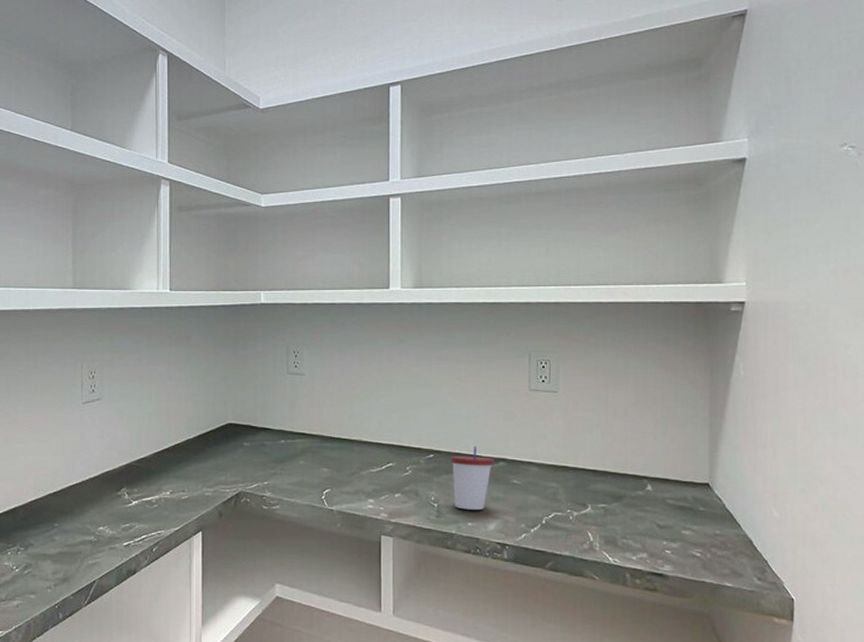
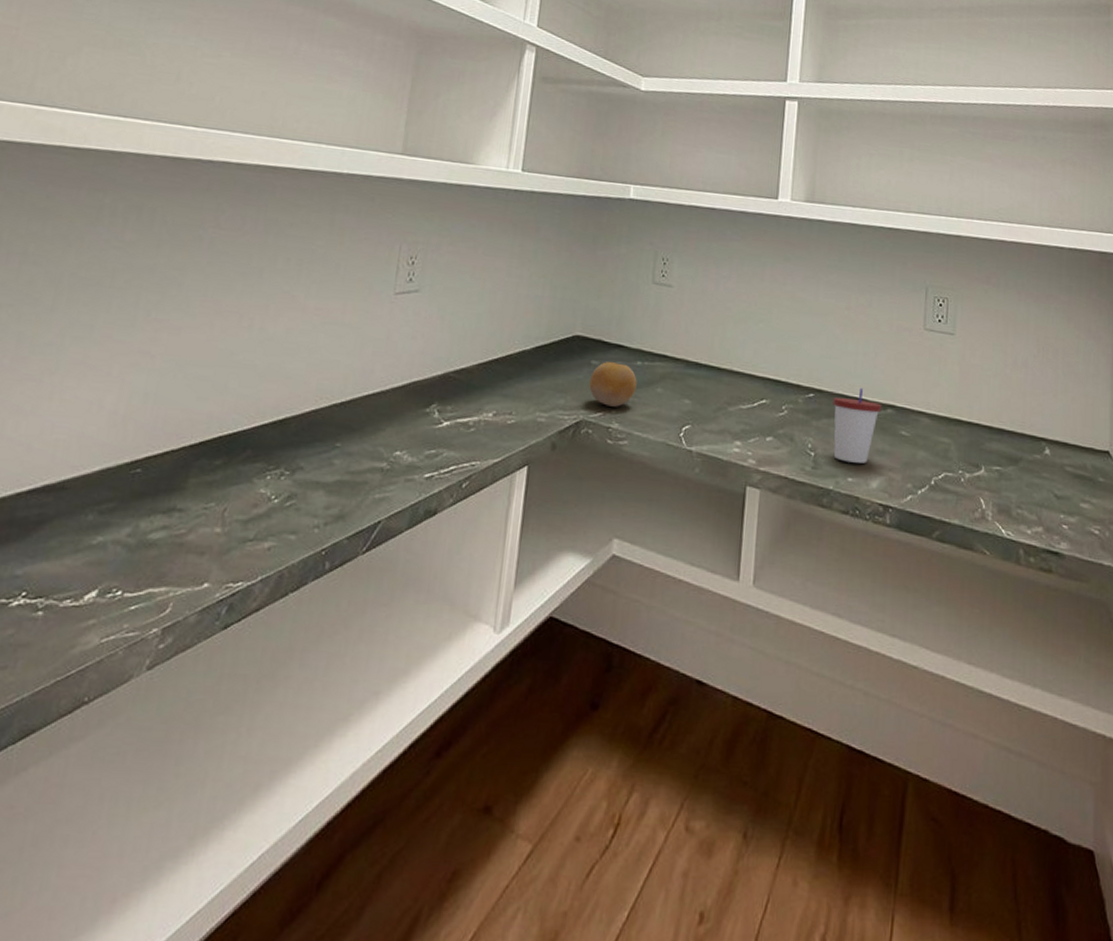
fruit: none [244,442,282,479] -> present [589,361,637,407]

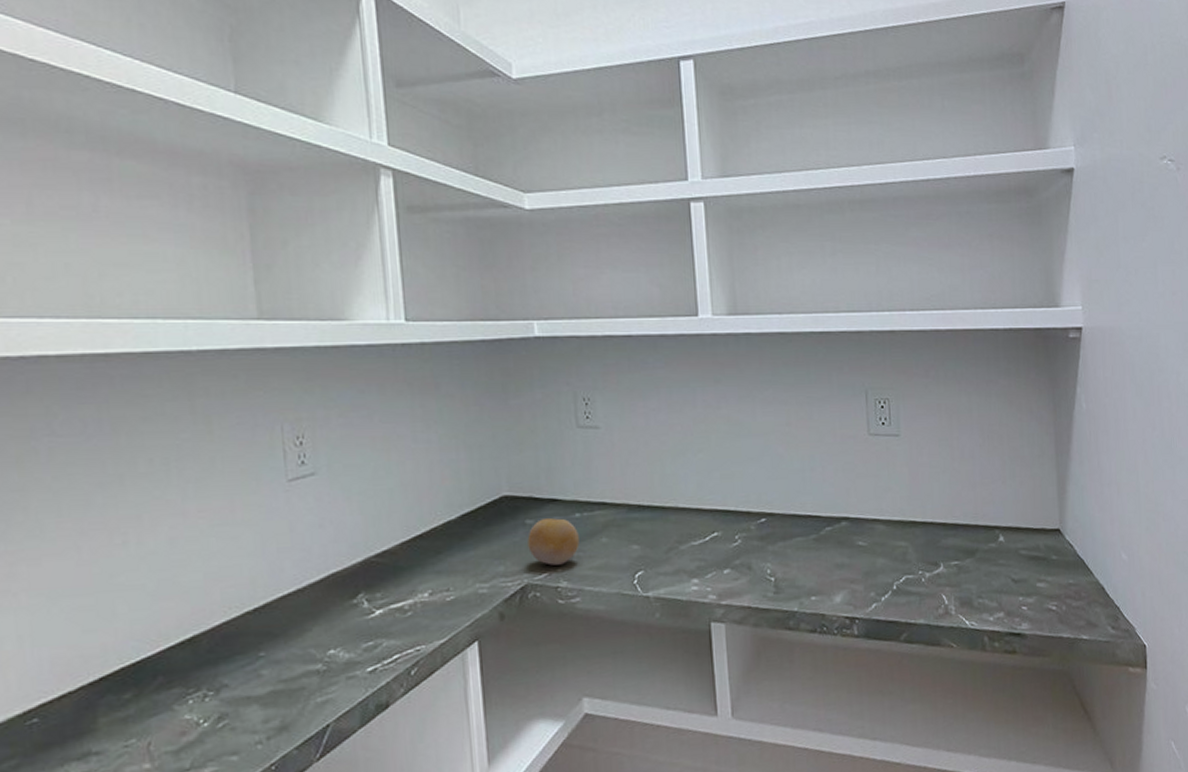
cup: present [833,387,882,464] -> none [786,504,836,582]

